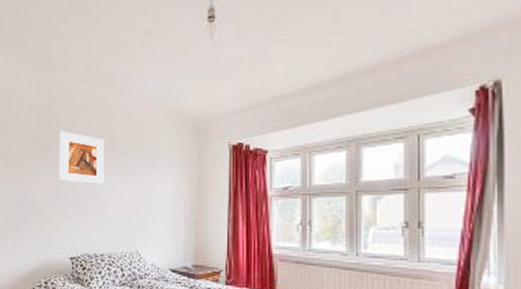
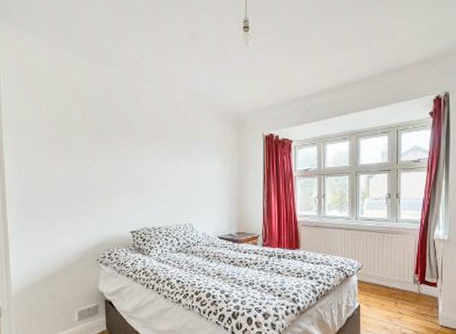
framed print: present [58,131,105,186] -> none [115,120,159,169]

